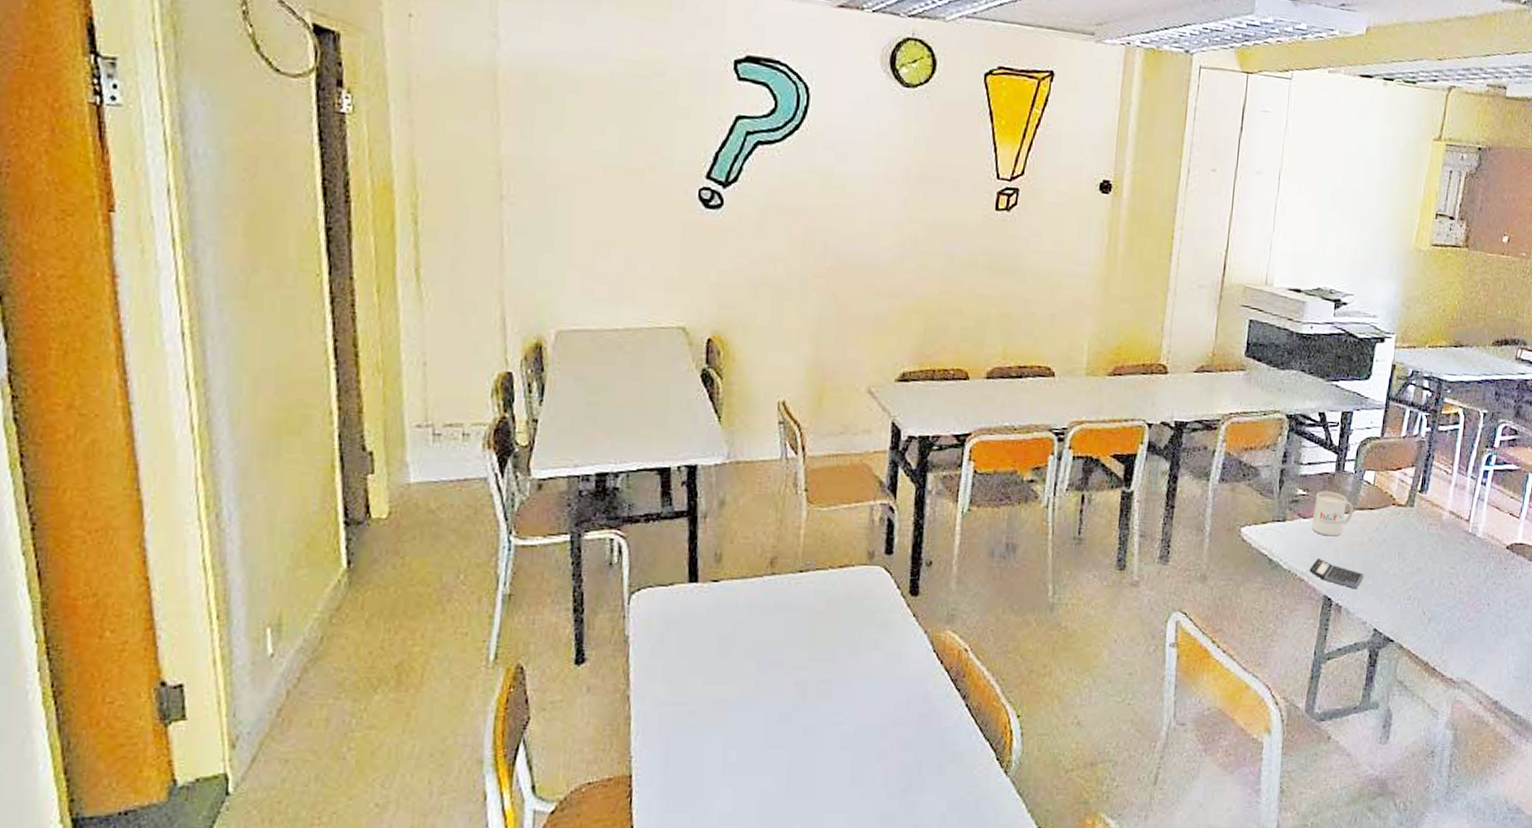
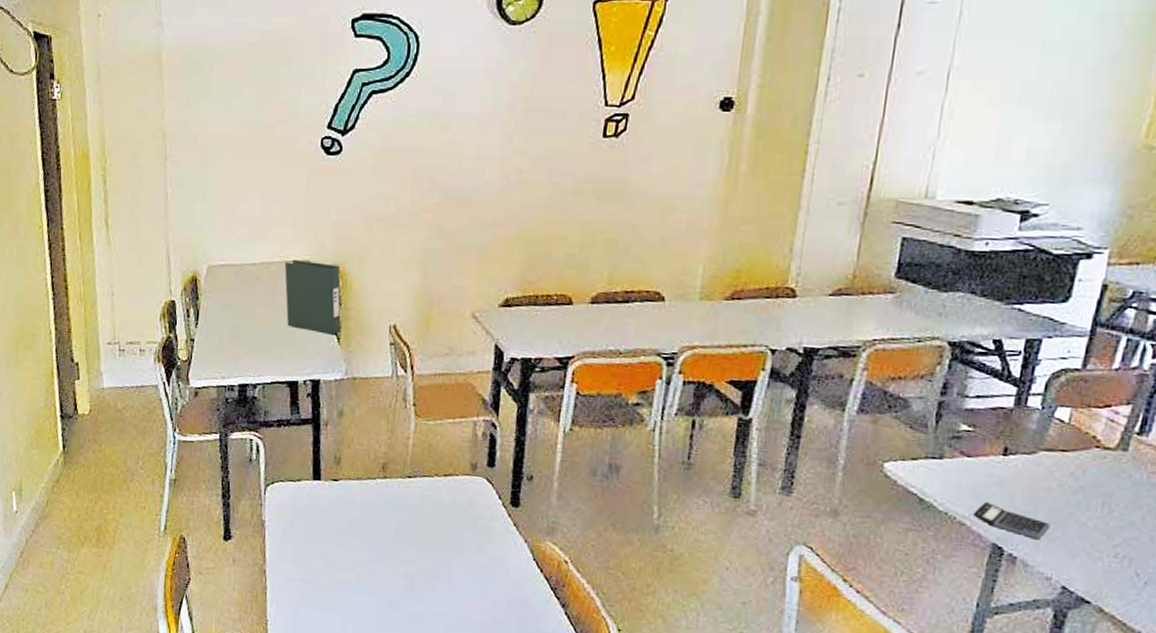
binder: none [654,325,723,413] -> present [284,259,342,335]
mug: present [1311,491,1354,537] -> none [978,427,1039,479]

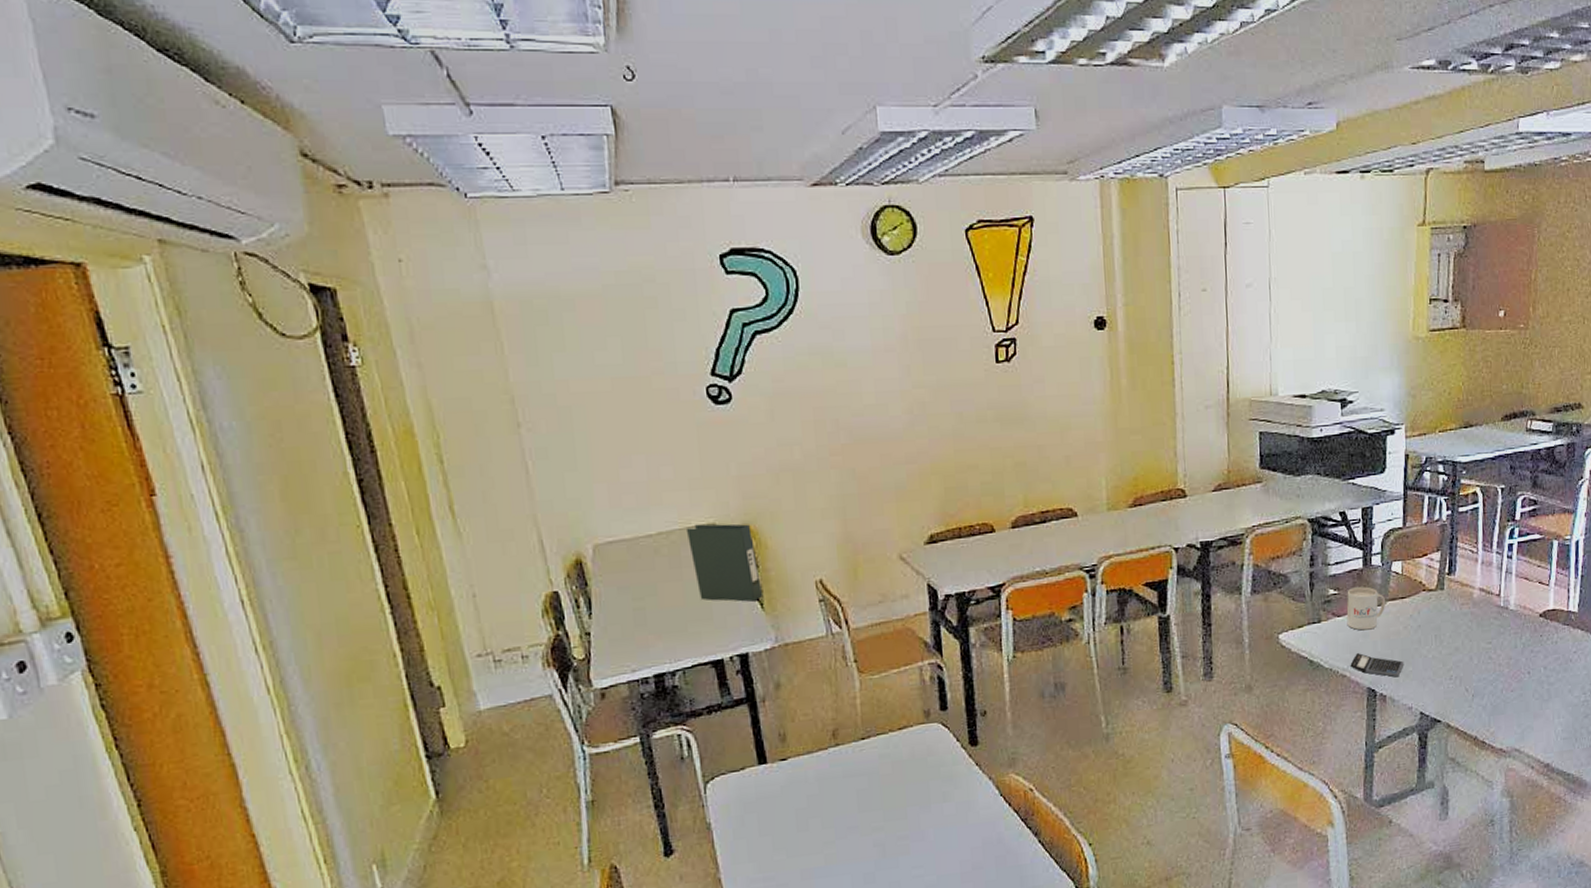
mug: none [978,427,1039,479] -> present [1346,586,1386,631]

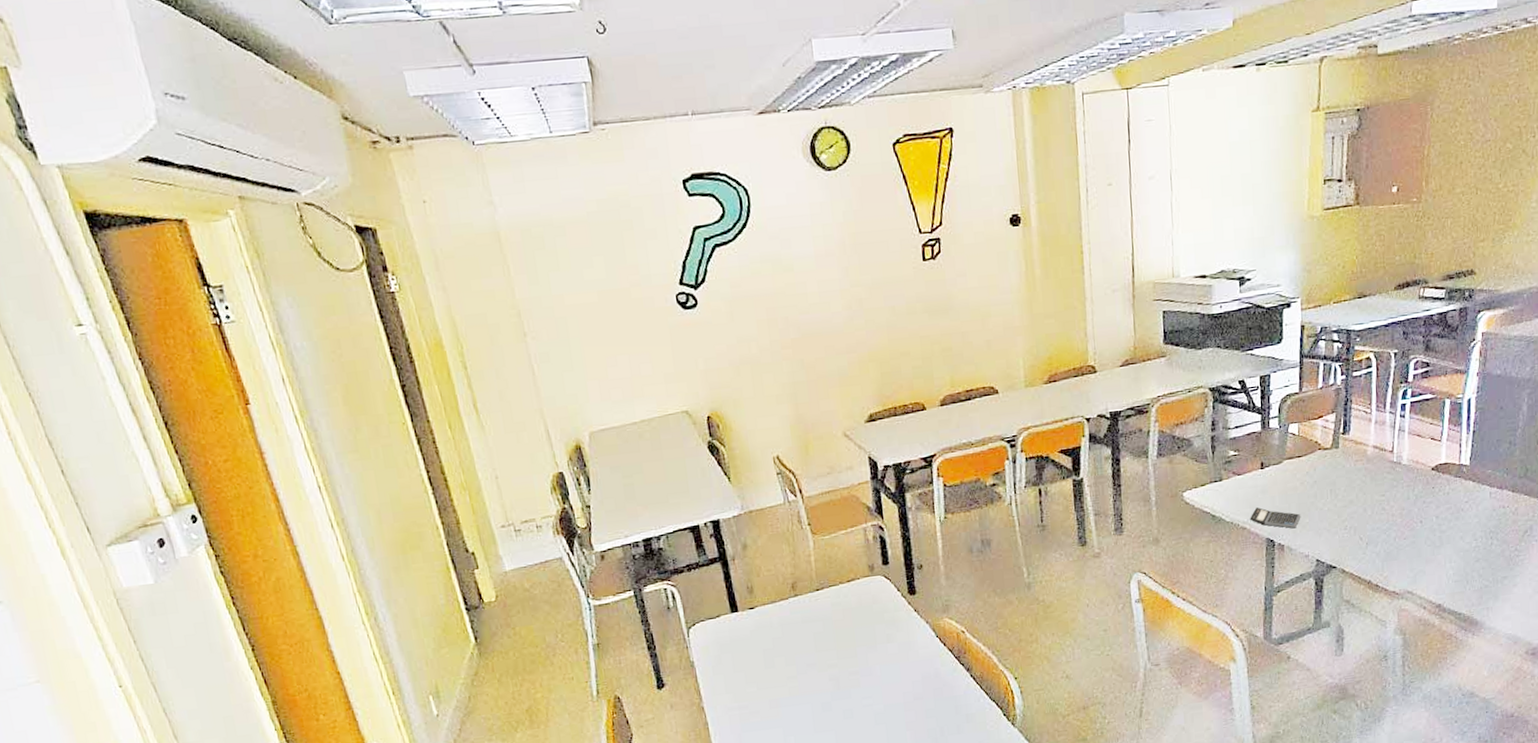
binder: present [685,523,764,602] -> none [664,410,730,477]
mug: present [1346,586,1386,631] -> none [1246,447,1284,487]

